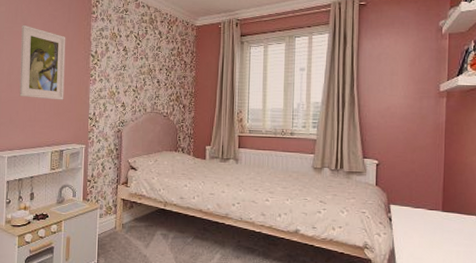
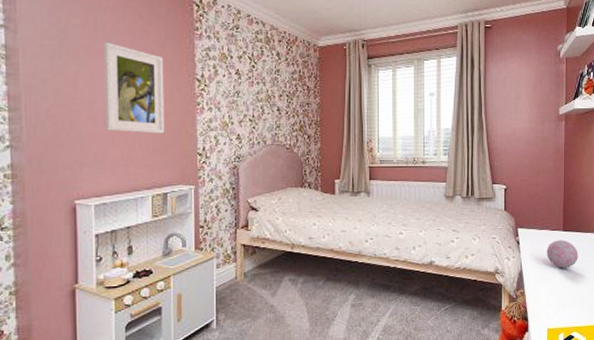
decorative ball: none [422,220,460,251] -> present [547,240,578,268]

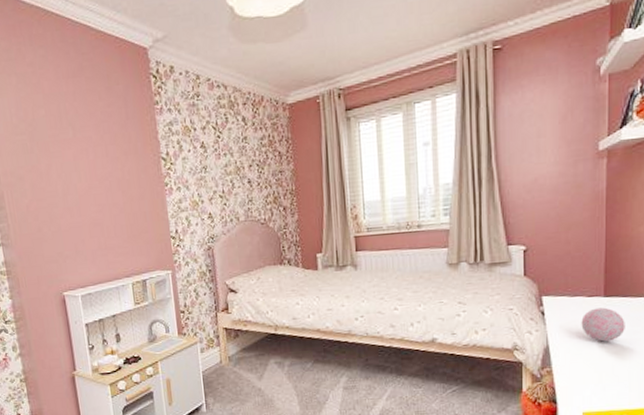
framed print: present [104,41,165,133] -> none [69,129,137,222]

